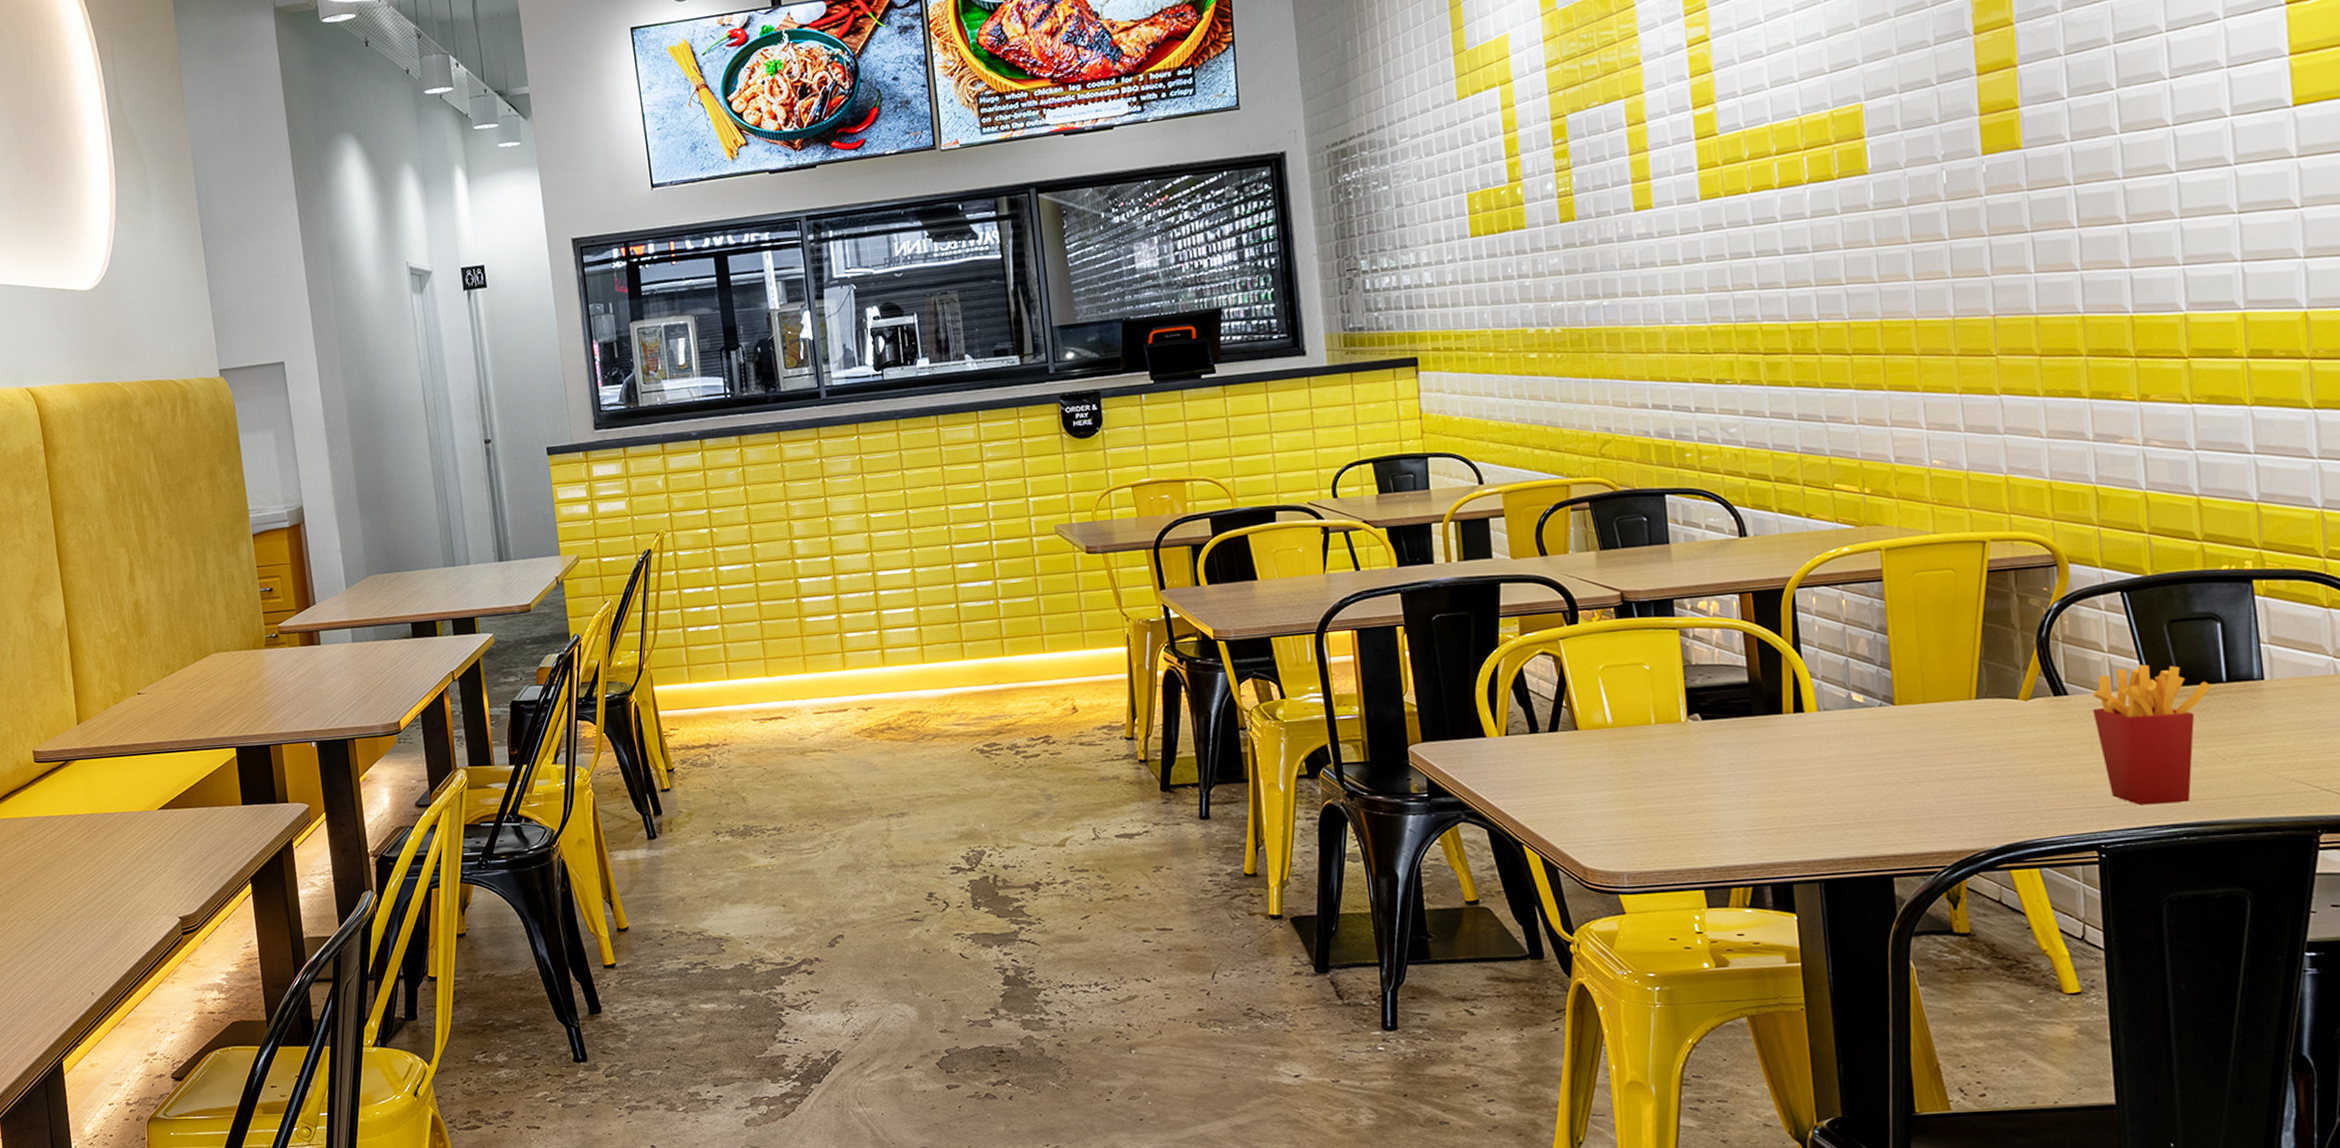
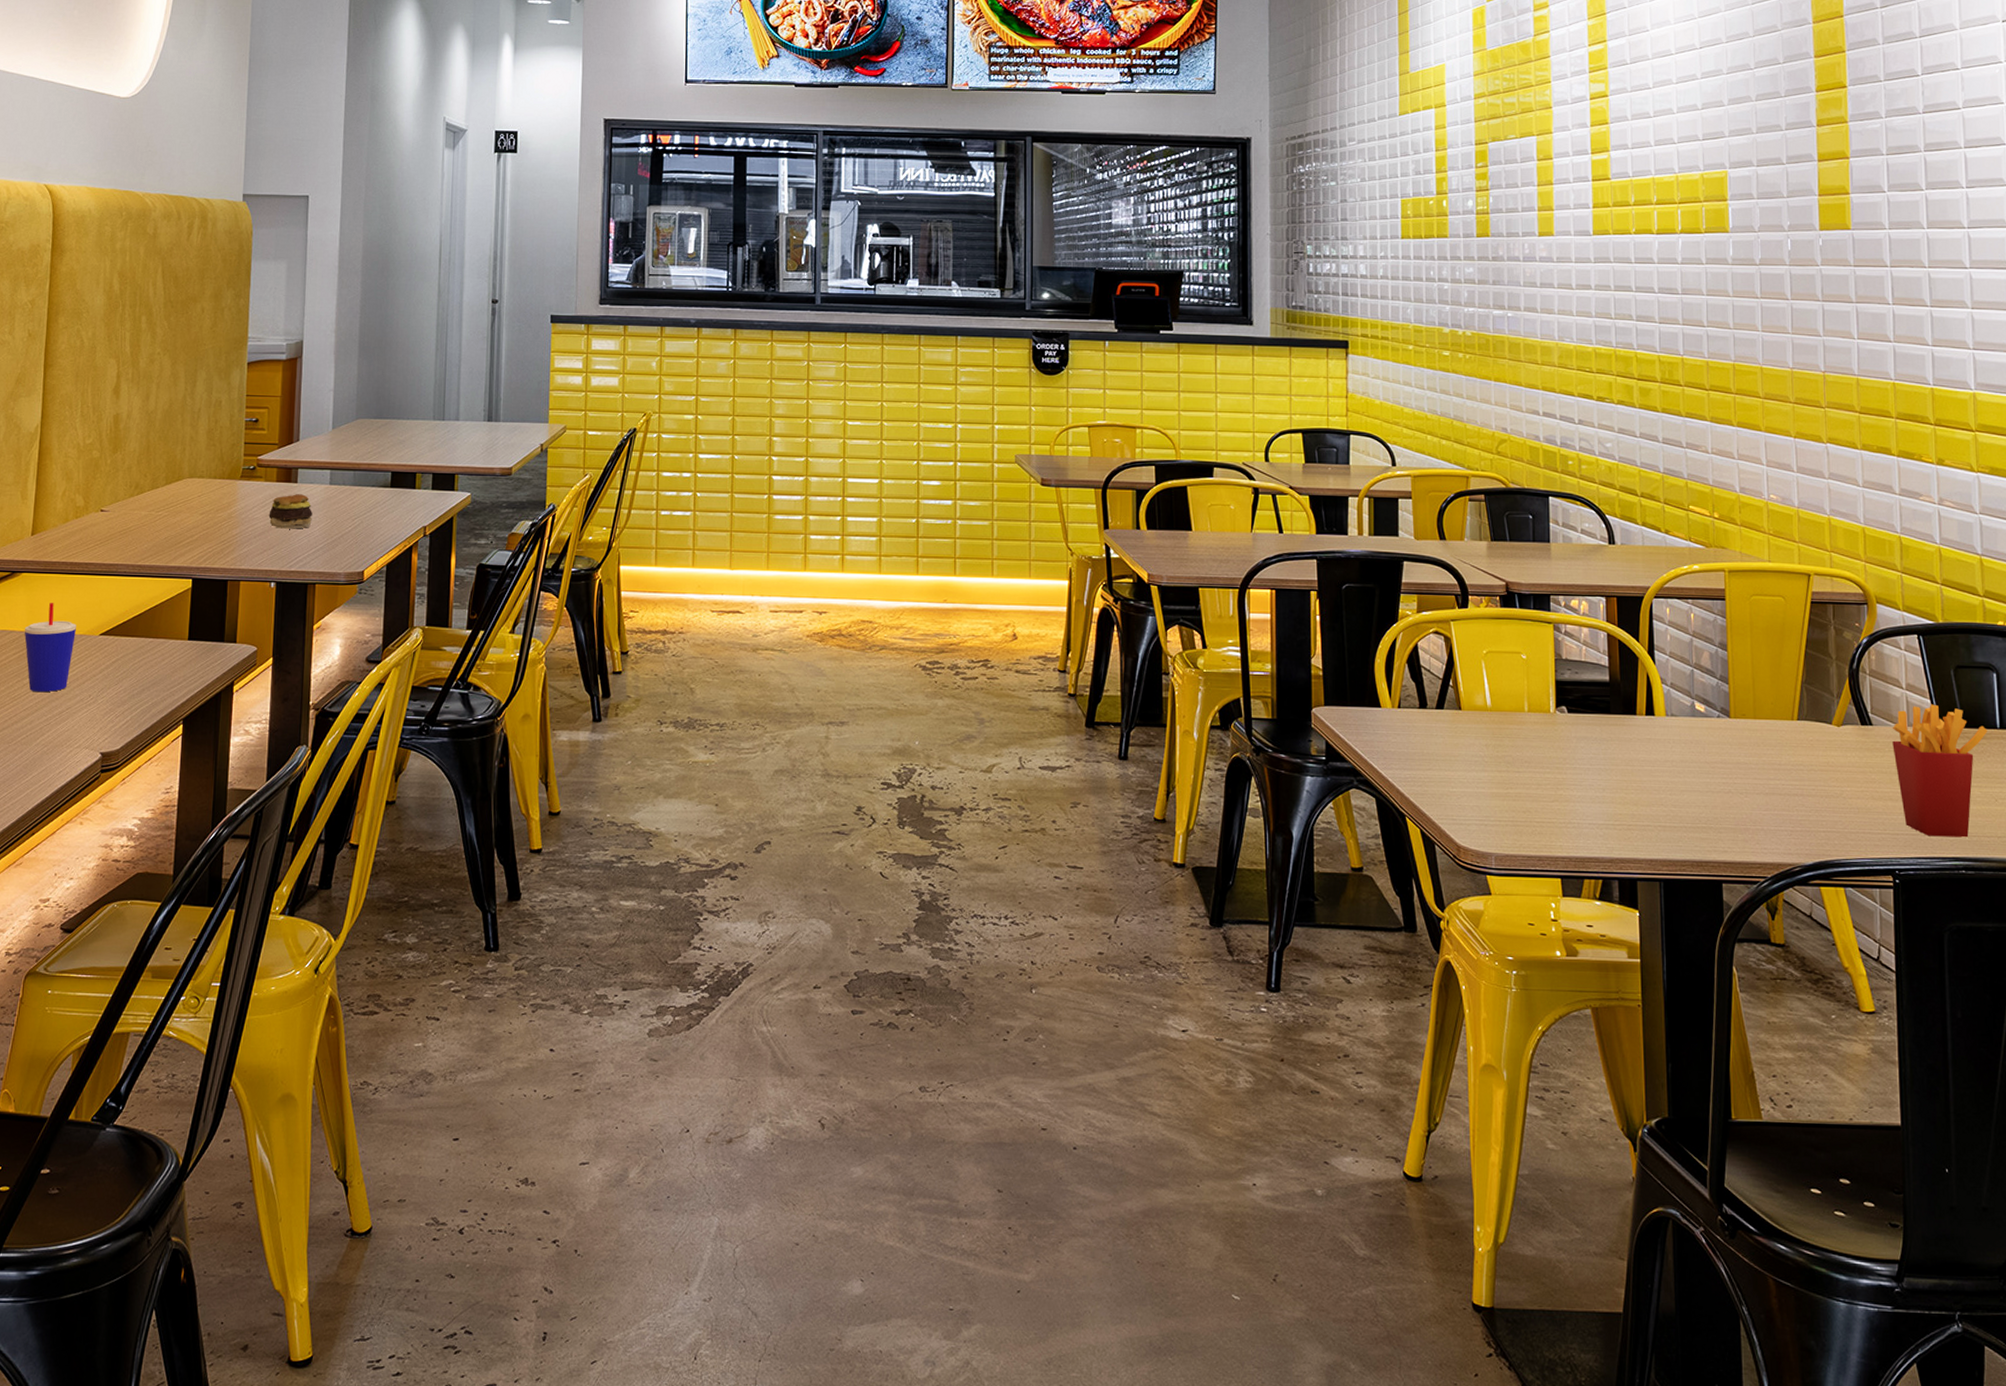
beverage cup: none [87,785,137,868] -> present [24,603,76,692]
burger: none [298,655,341,691] -> present [268,494,312,529]

